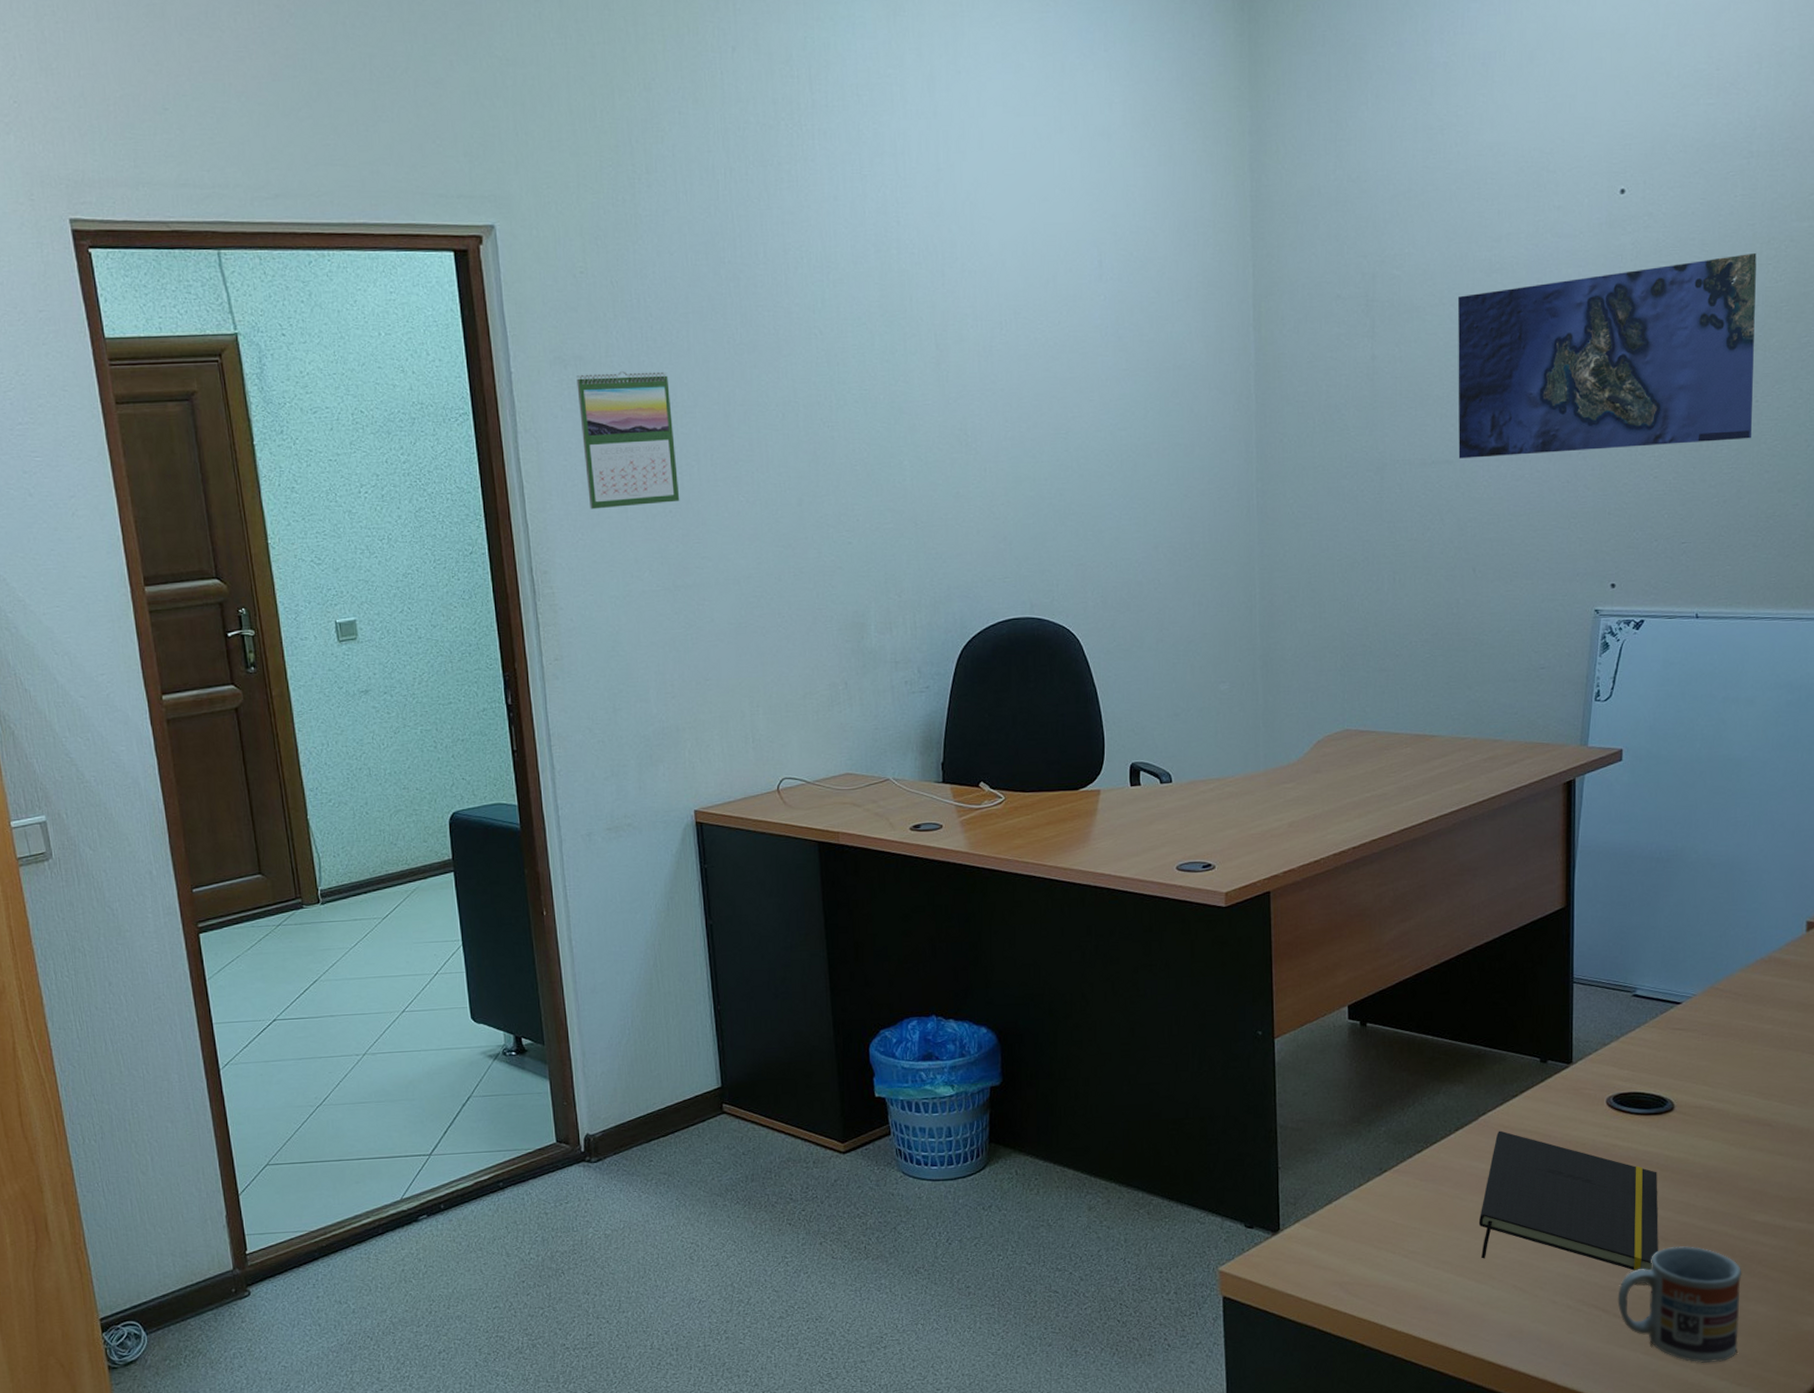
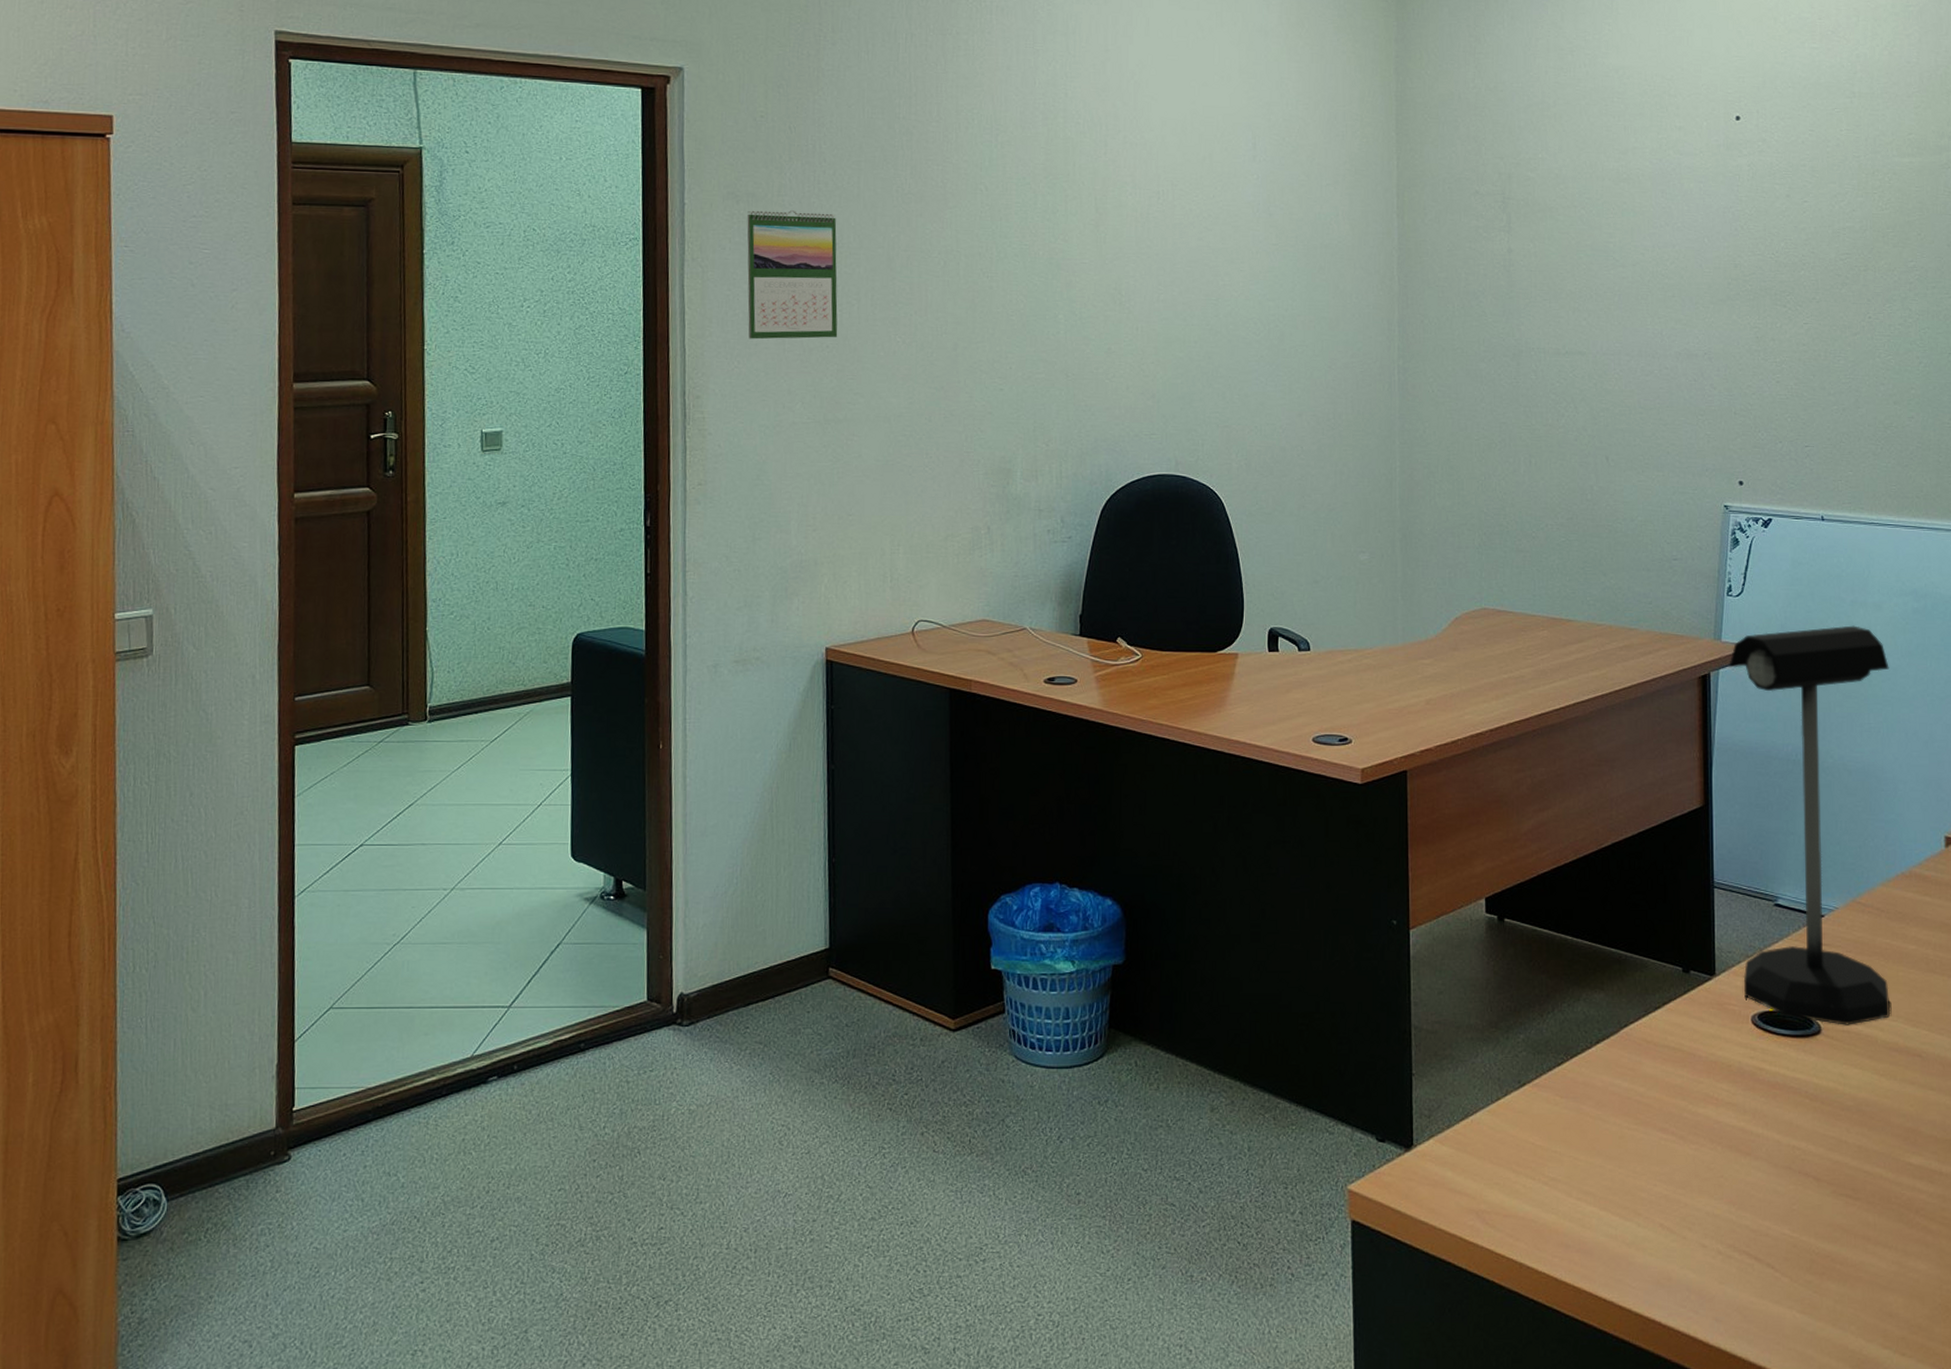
map: present [1458,253,1757,459] -> none [1589,182,1866,352]
notepad: present [1478,1130,1659,1272] -> none [1622,1045,1810,1215]
desk lamp: none [1595,722,1759,1102] -> present [1729,625,1891,1025]
cup: present [1617,1246,1742,1363] -> none [1770,1187,1900,1326]

